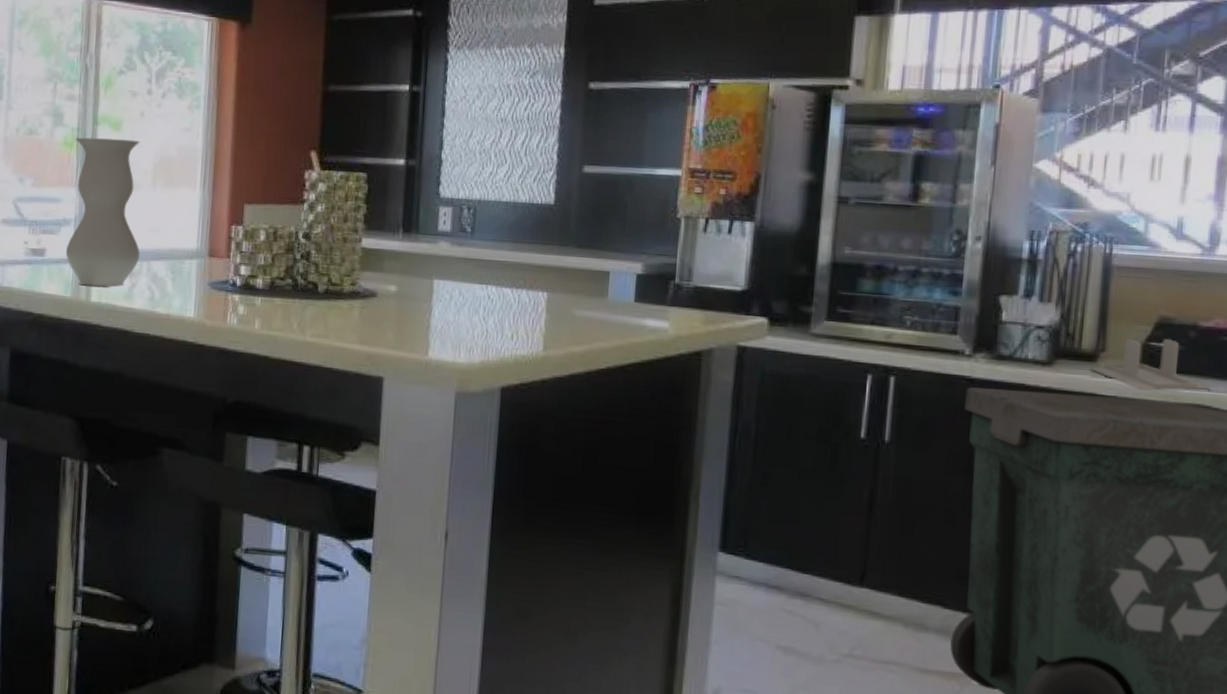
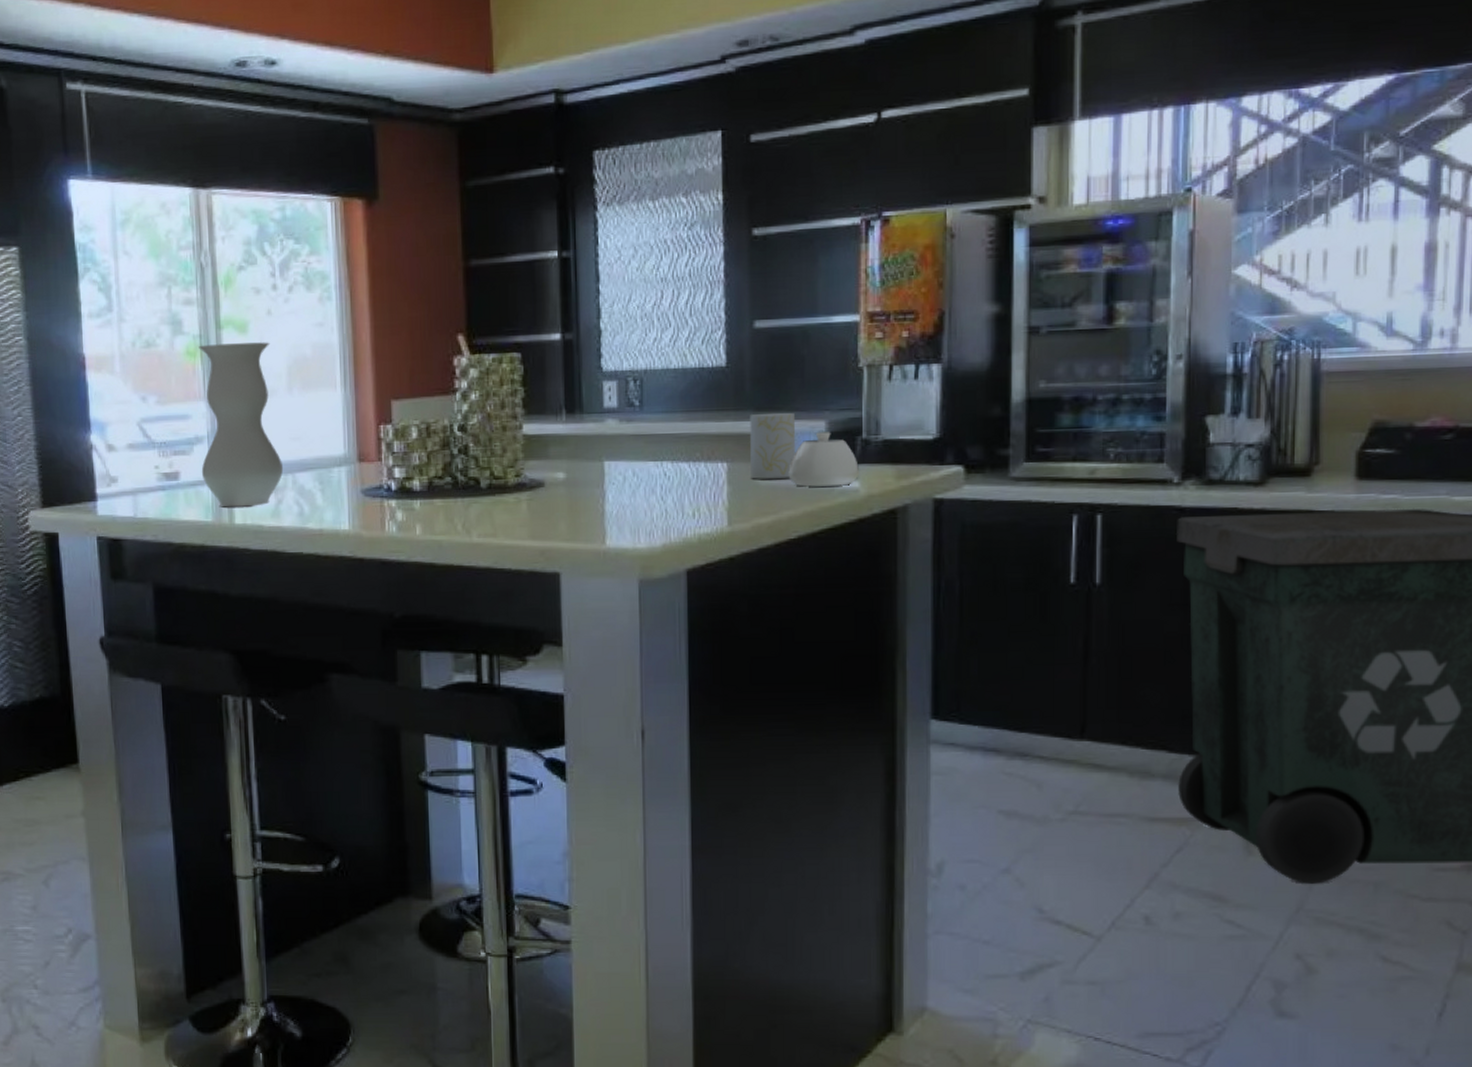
cup: none [568,251,614,313] -> present [750,412,795,479]
sugar bowl: none [603,273,670,325] -> present [788,432,859,487]
napkin holder: present [1091,339,1211,391] -> none [1306,444,1431,501]

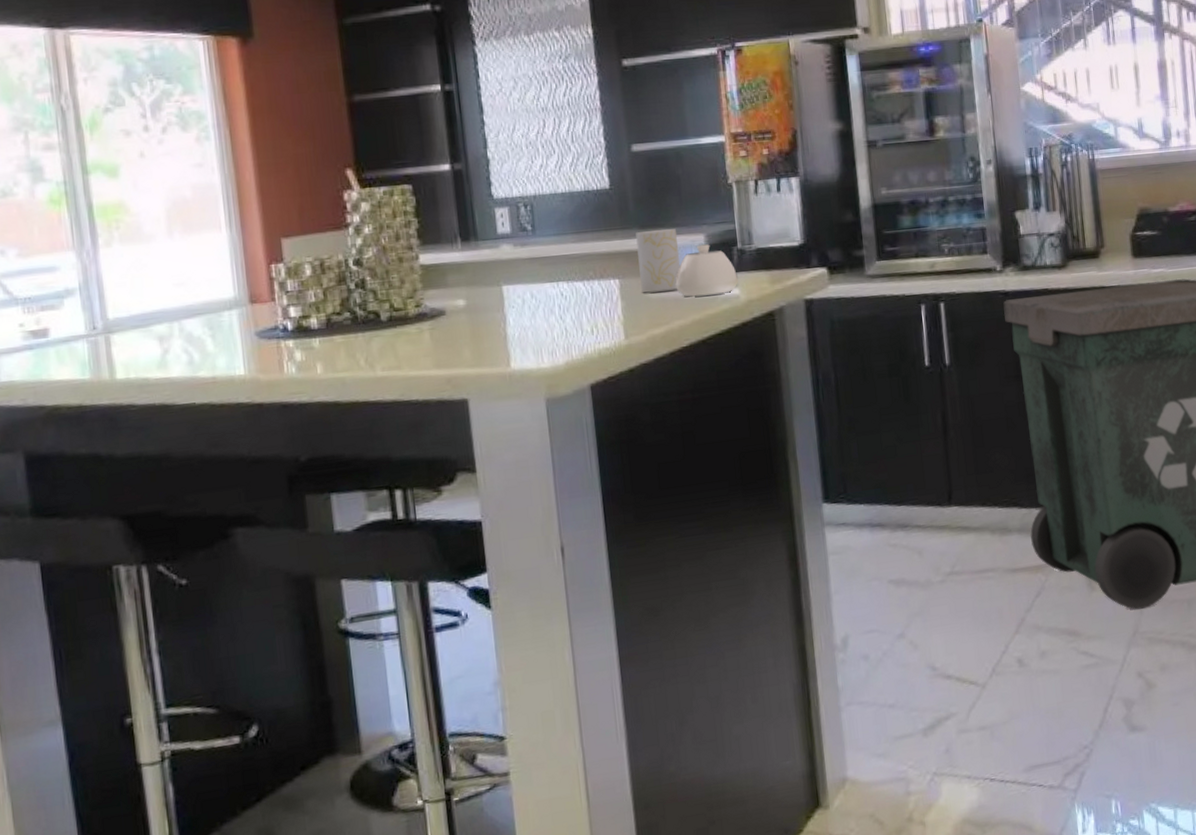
vase: present [199,342,284,507] -> none [64,185,168,363]

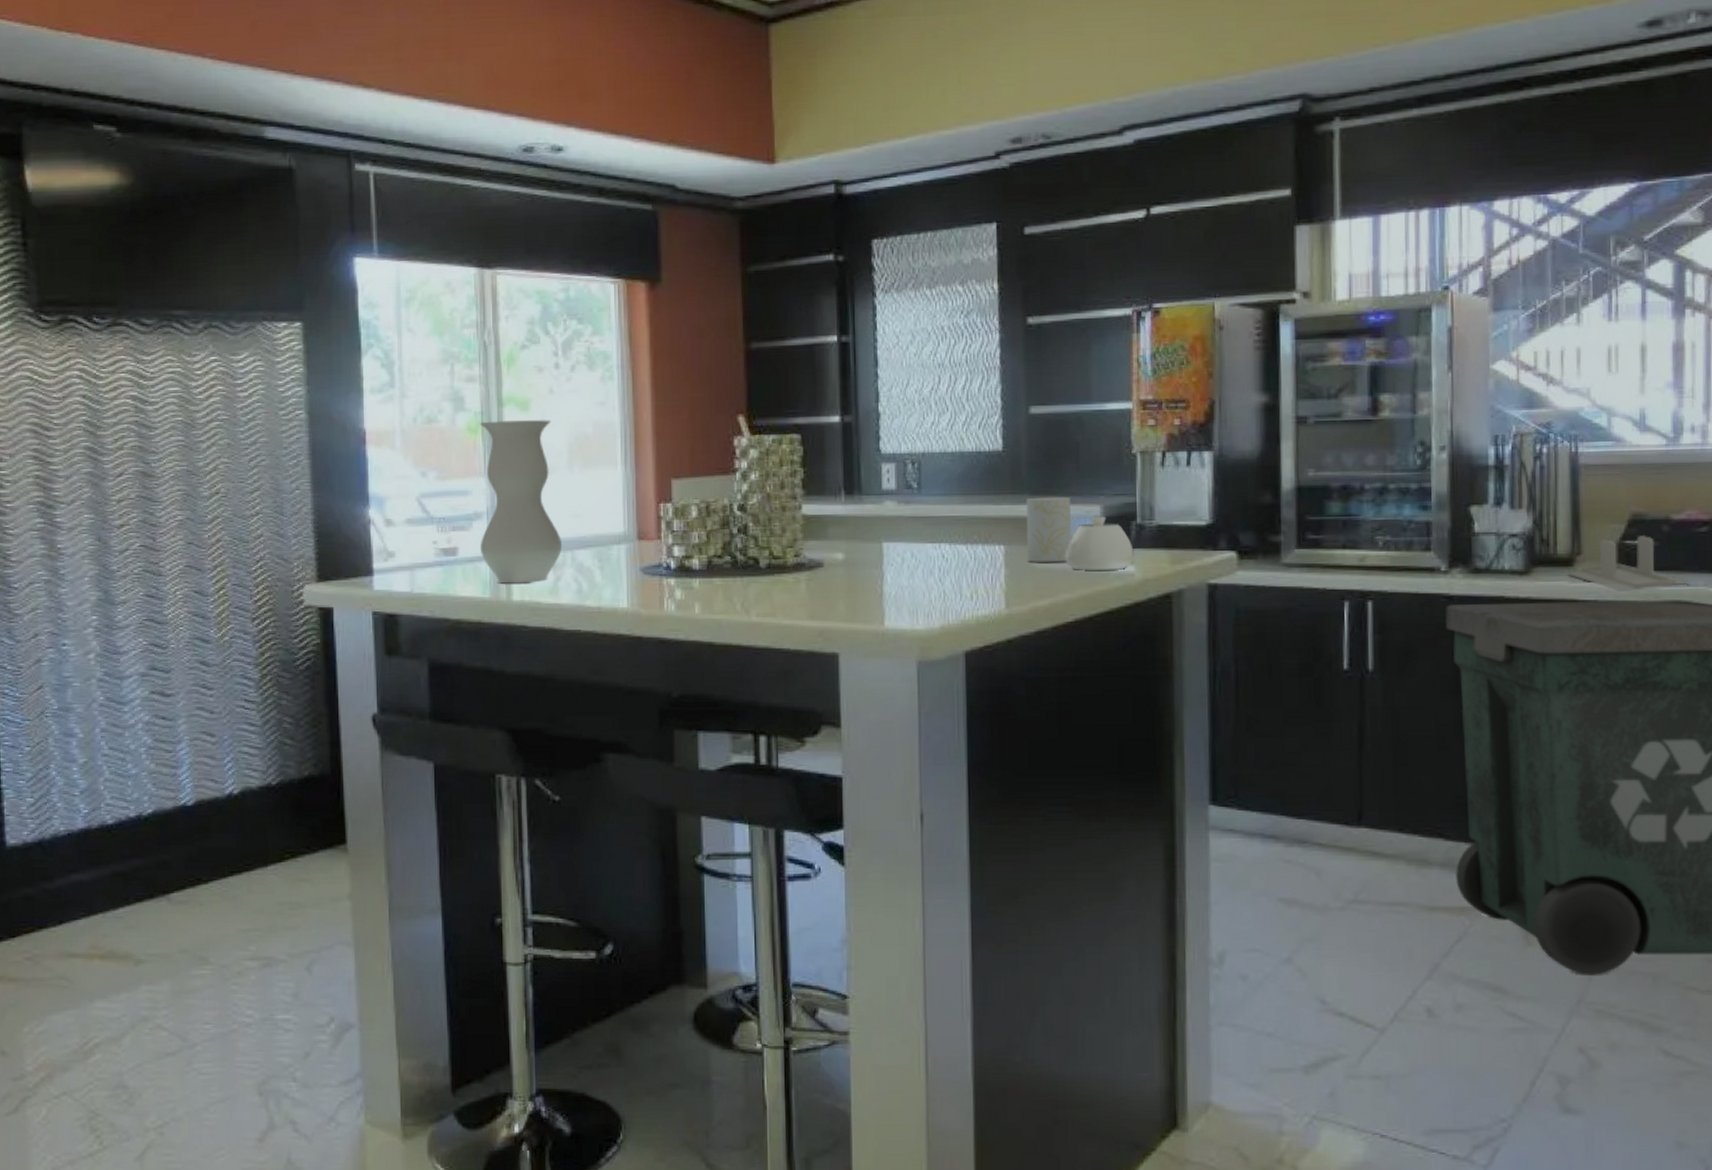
vase: none [64,185,168,363] -> present [480,420,563,584]
napkin holder: none [1096,227,1187,276] -> present [1569,536,1689,591]

